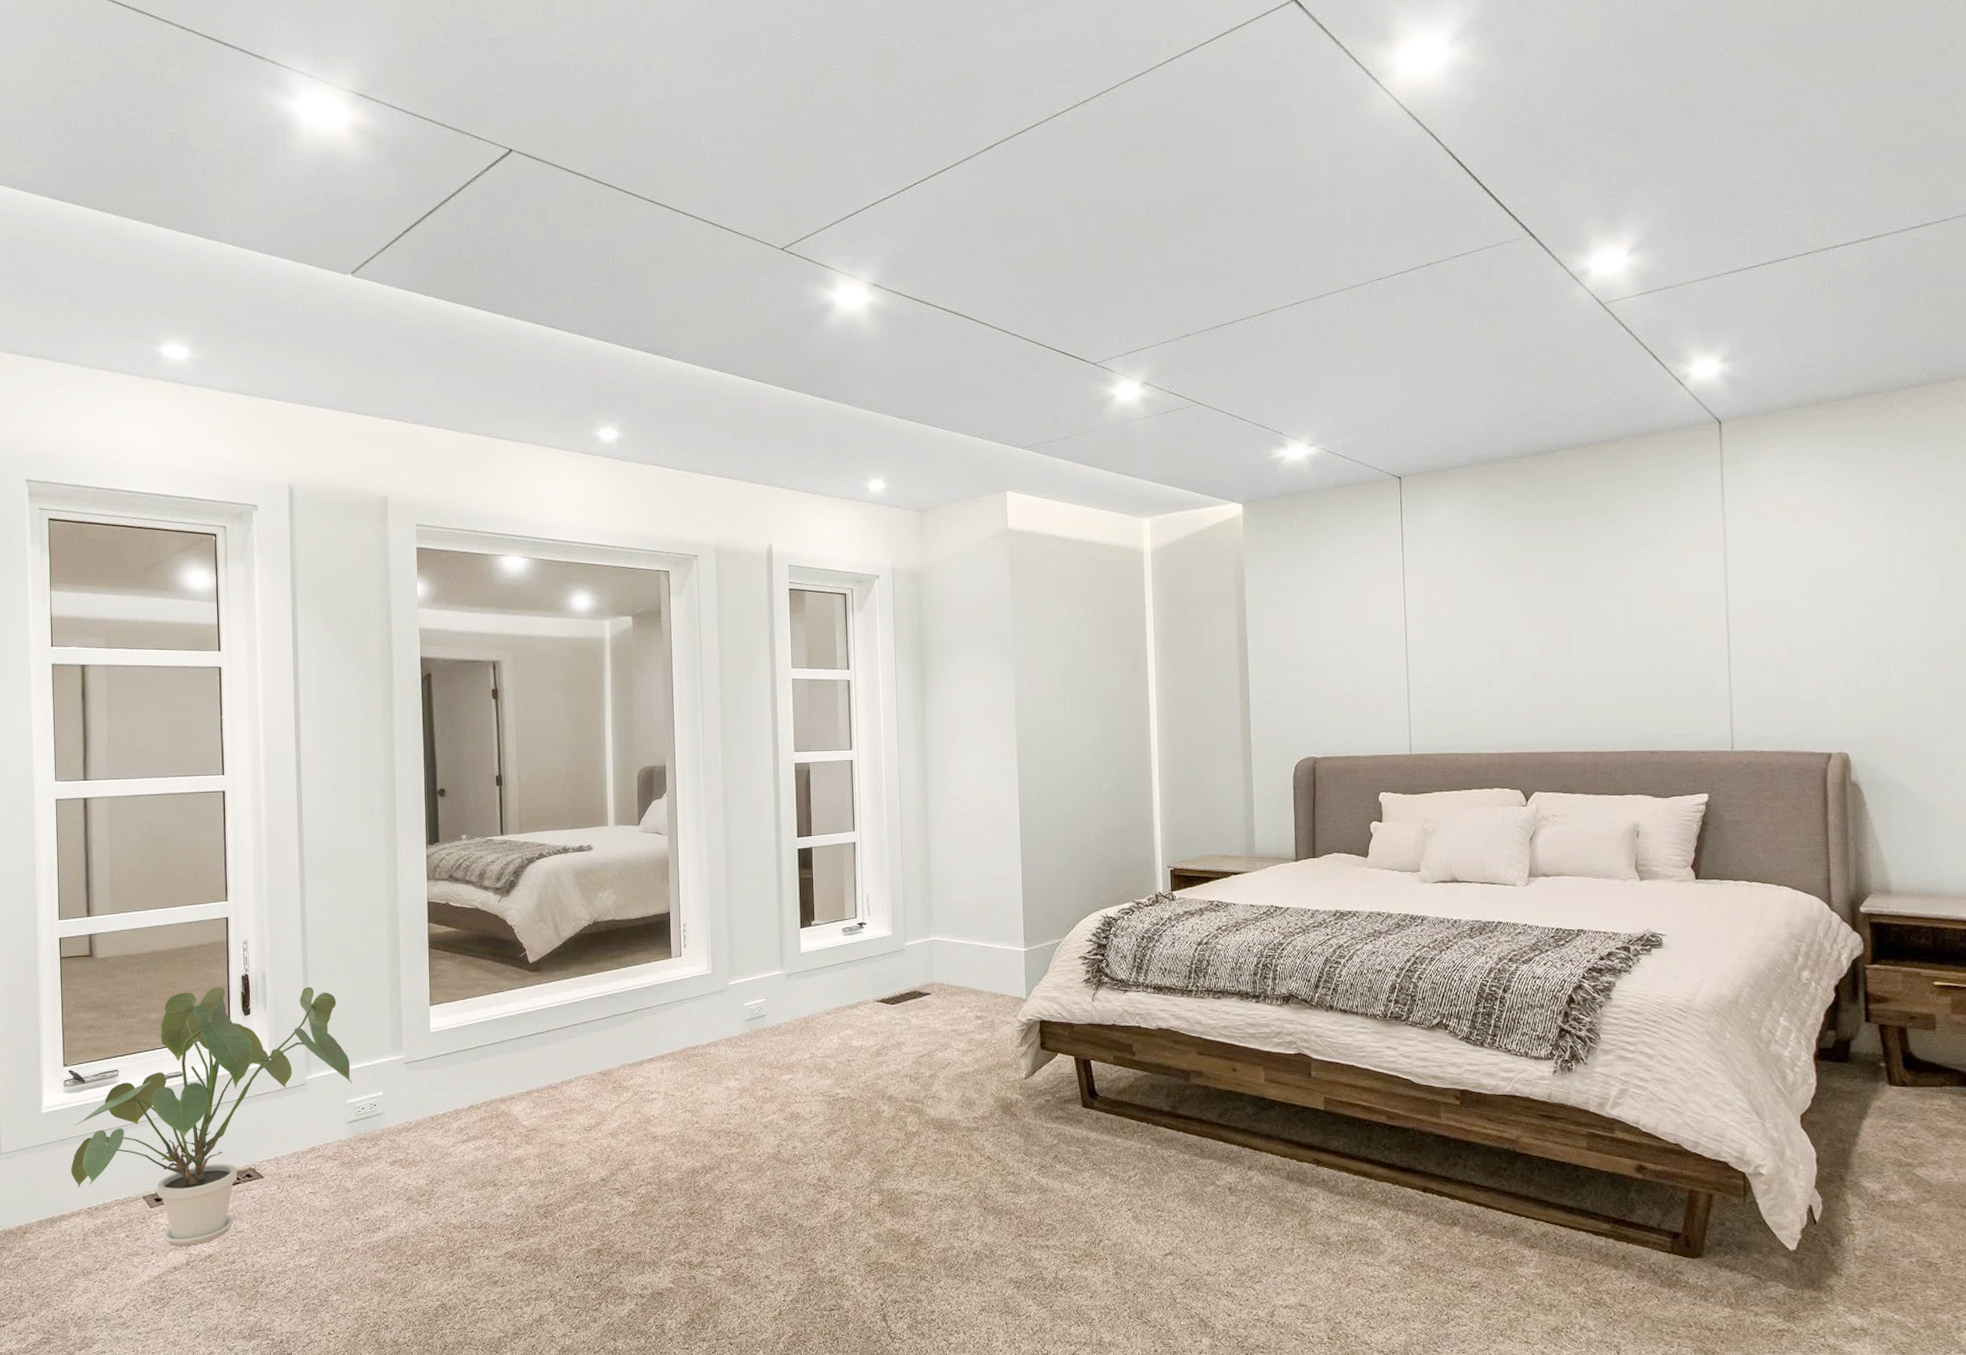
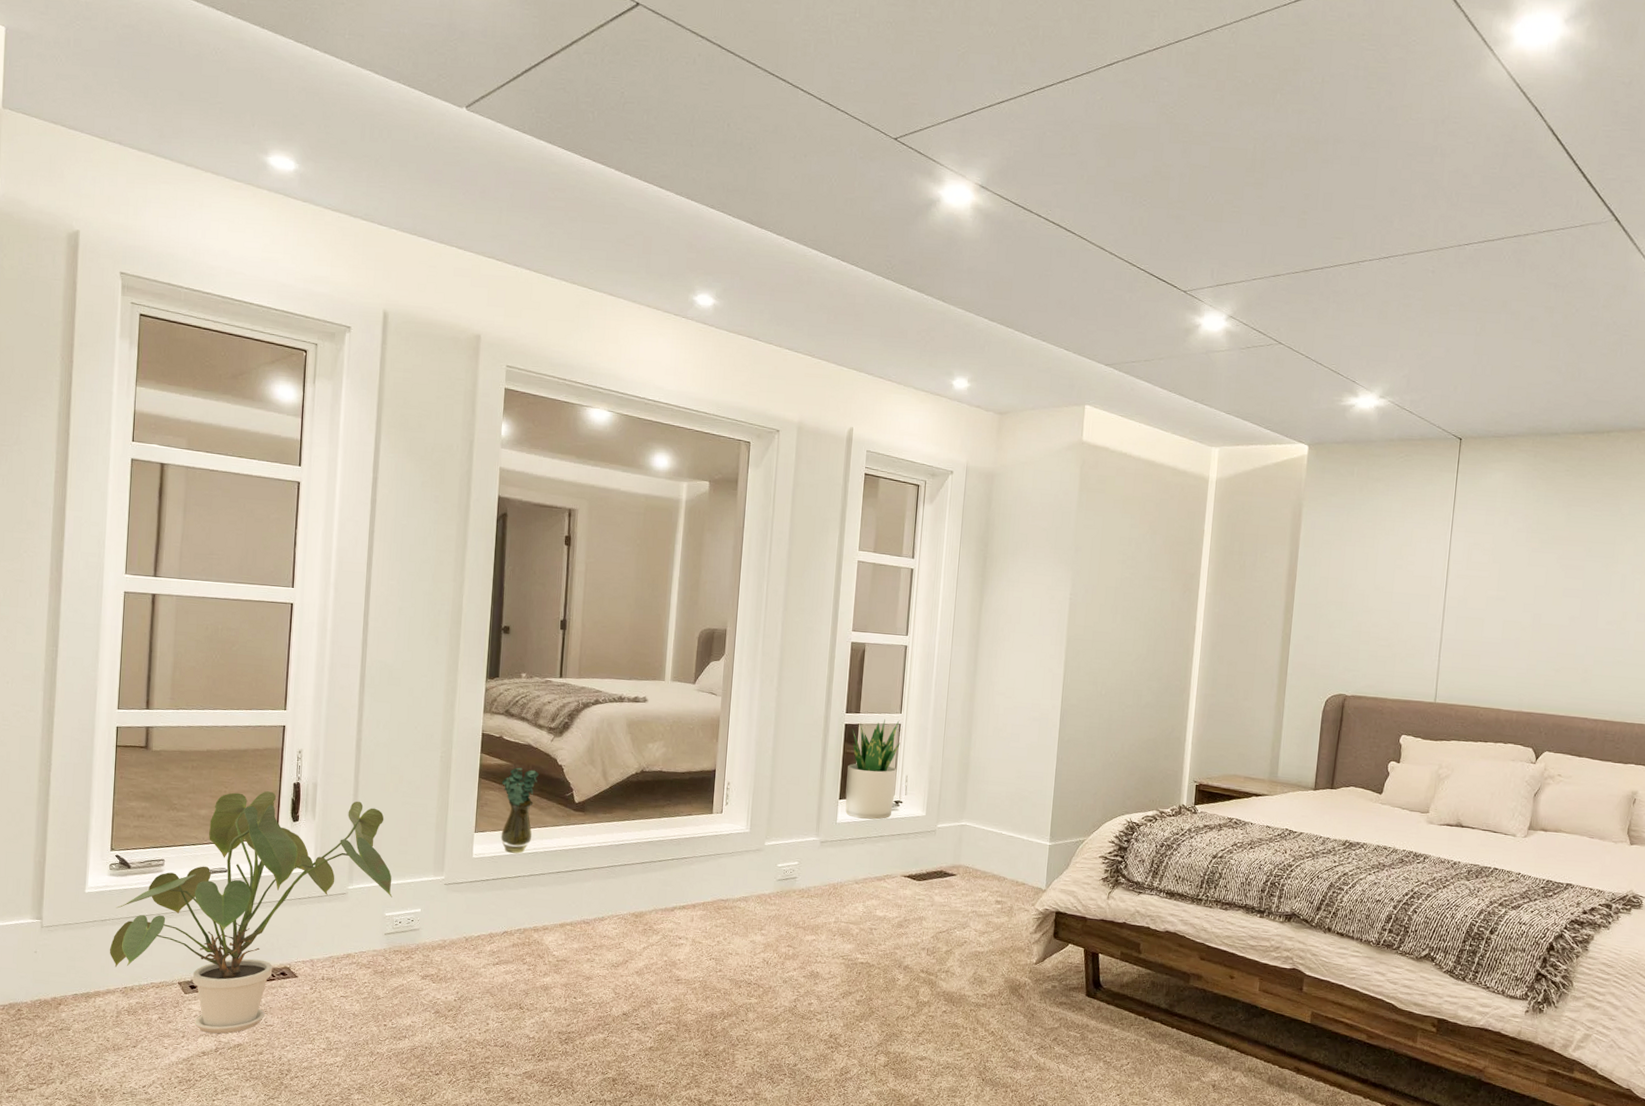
vase: none [453,929,489,1024] -> present [500,764,539,854]
planter: none [805,839,858,946] -> present [845,719,900,820]

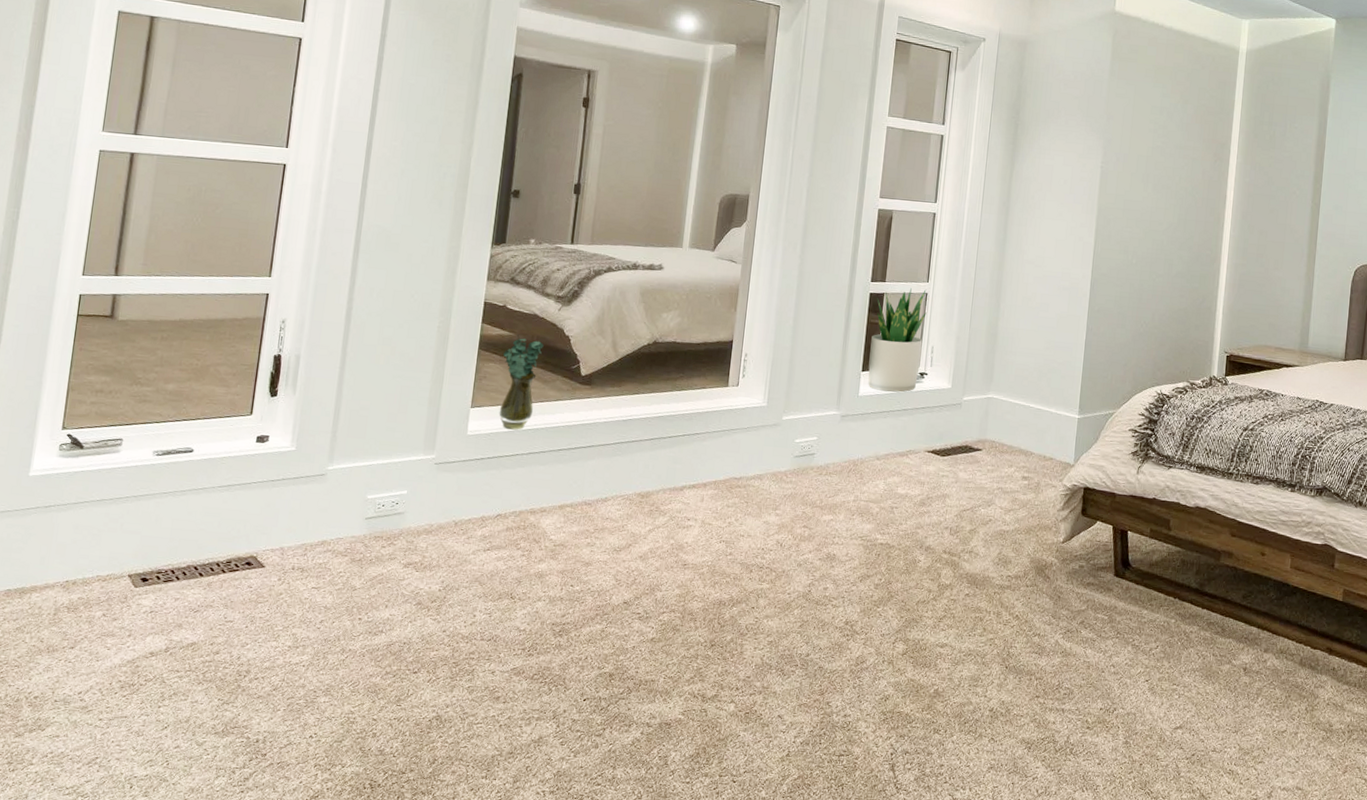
house plant: present [109,791,392,1034] -> none [51,364,377,632]

